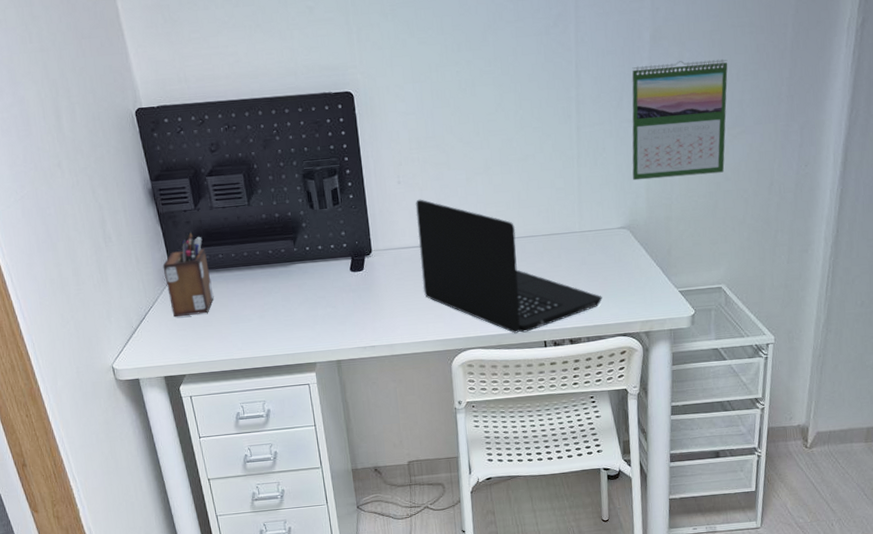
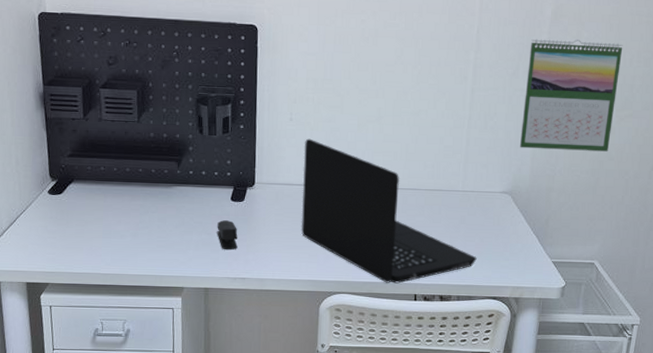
desk organizer: present [162,231,214,318] -> none [42,140,90,224]
stapler: none [340,291,363,321] -> present [217,220,238,251]

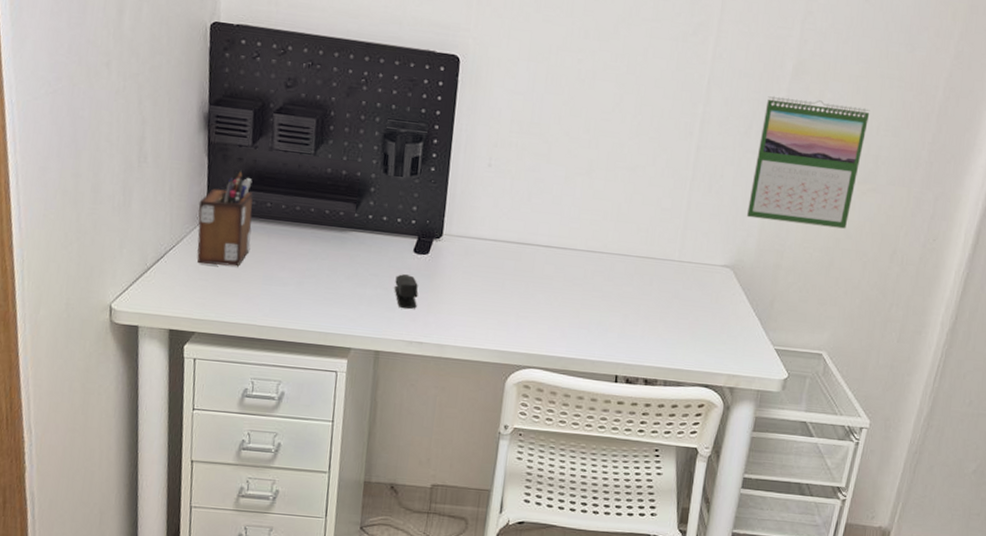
desk organizer: none [42,140,90,224] -> present [197,170,254,267]
laptop: present [300,138,477,284] -> none [491,188,689,362]

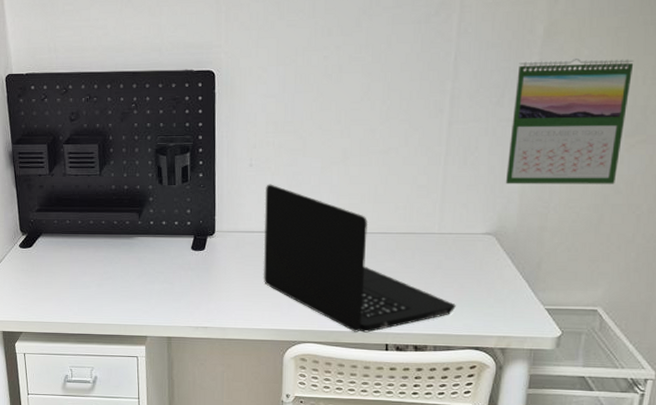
desk organizer: present [197,170,254,267] -> none [13,195,57,276]
stapler: present [394,274,419,310] -> none [178,270,199,300]
laptop: none [491,188,689,362] -> present [263,184,456,333]

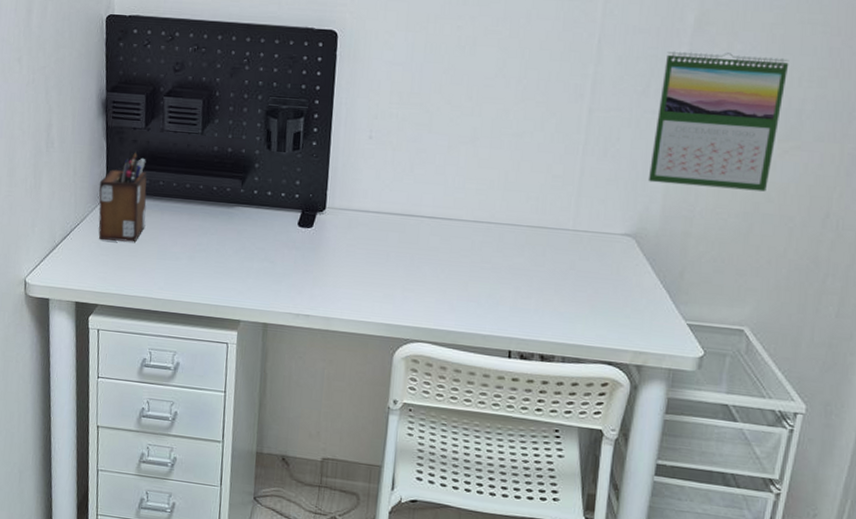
desk organizer: none [13,195,57,276] -> present [98,151,147,242]
laptop: present [263,184,456,333] -> none [375,159,589,336]

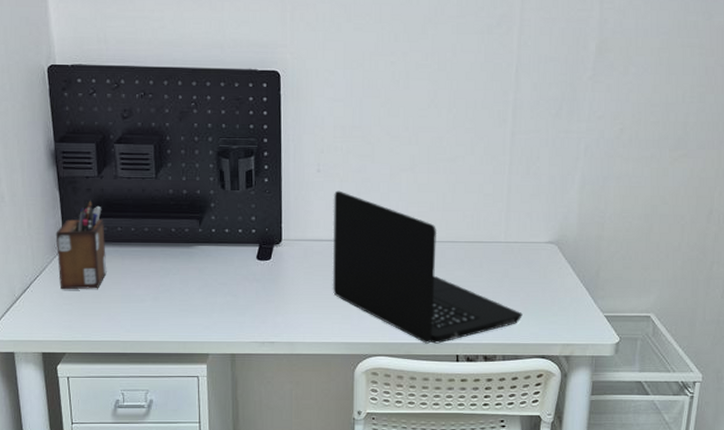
laptop: none [375,159,589,336] -> present [332,190,523,344]
calendar: present [648,51,789,192] -> none [565,75,674,195]

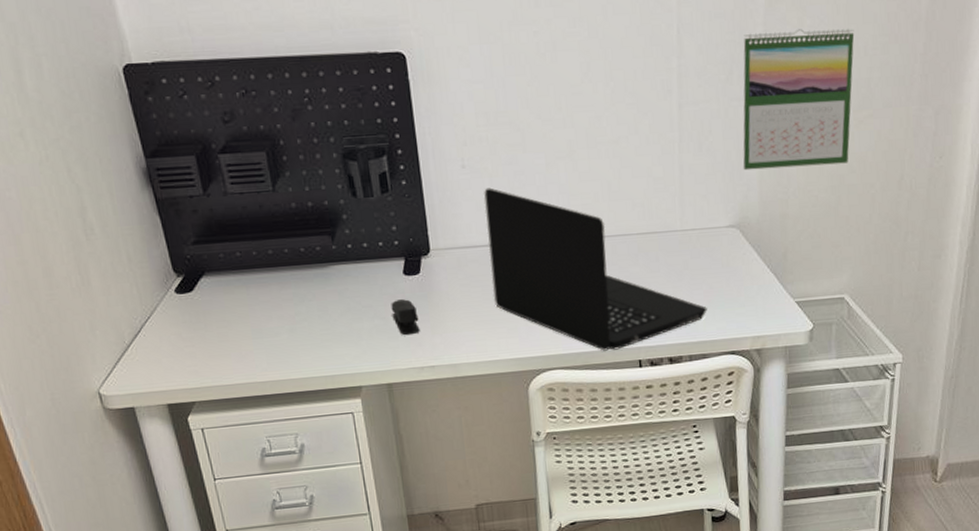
desk organizer: present [55,199,107,290] -> none [162,222,231,331]
stapler: none [242,281,265,313] -> present [391,299,420,336]
calendar: none [565,75,674,195] -> present [742,29,855,171]

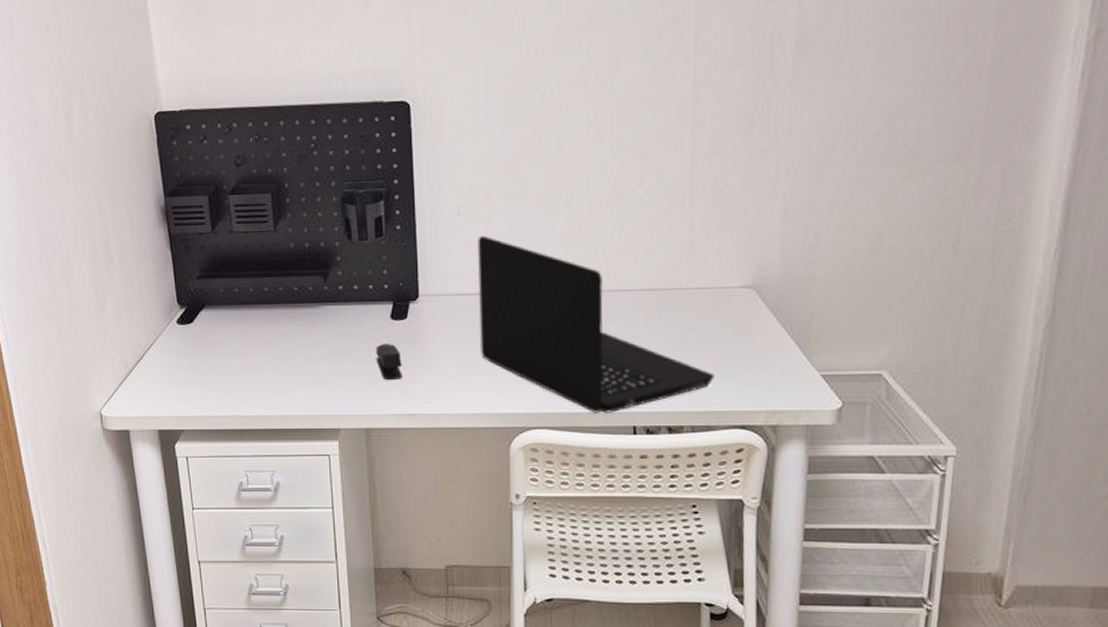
calendar: present [742,29,855,171] -> none [762,76,901,227]

